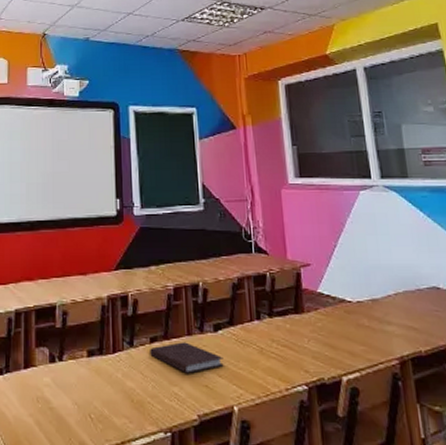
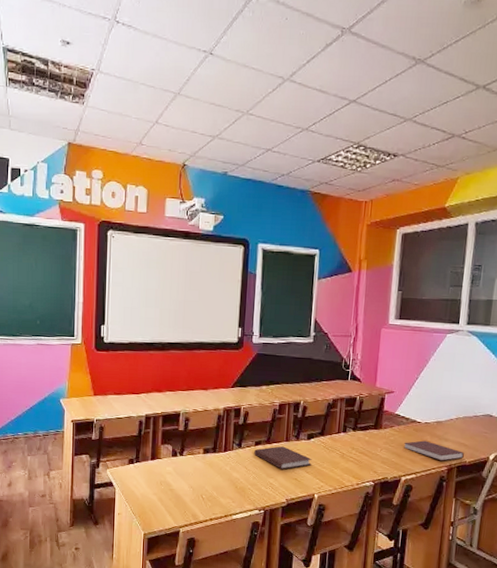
notebook: none [336,325,417,352] -> present [404,440,464,461]

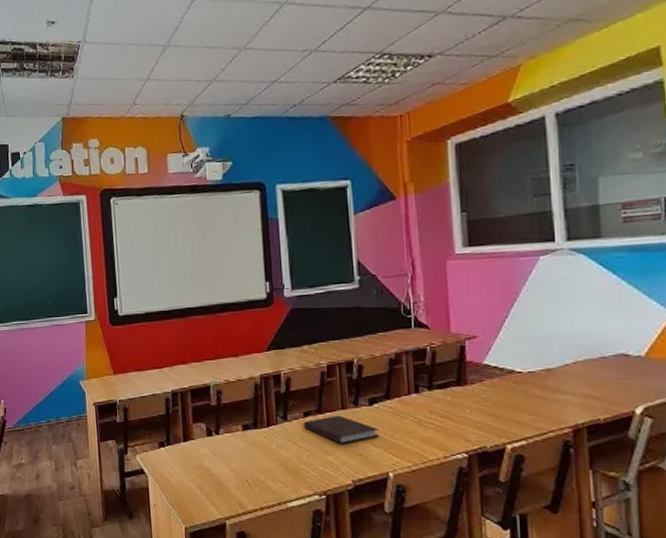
notebook: present [404,440,464,461] -> none [503,395,595,421]

